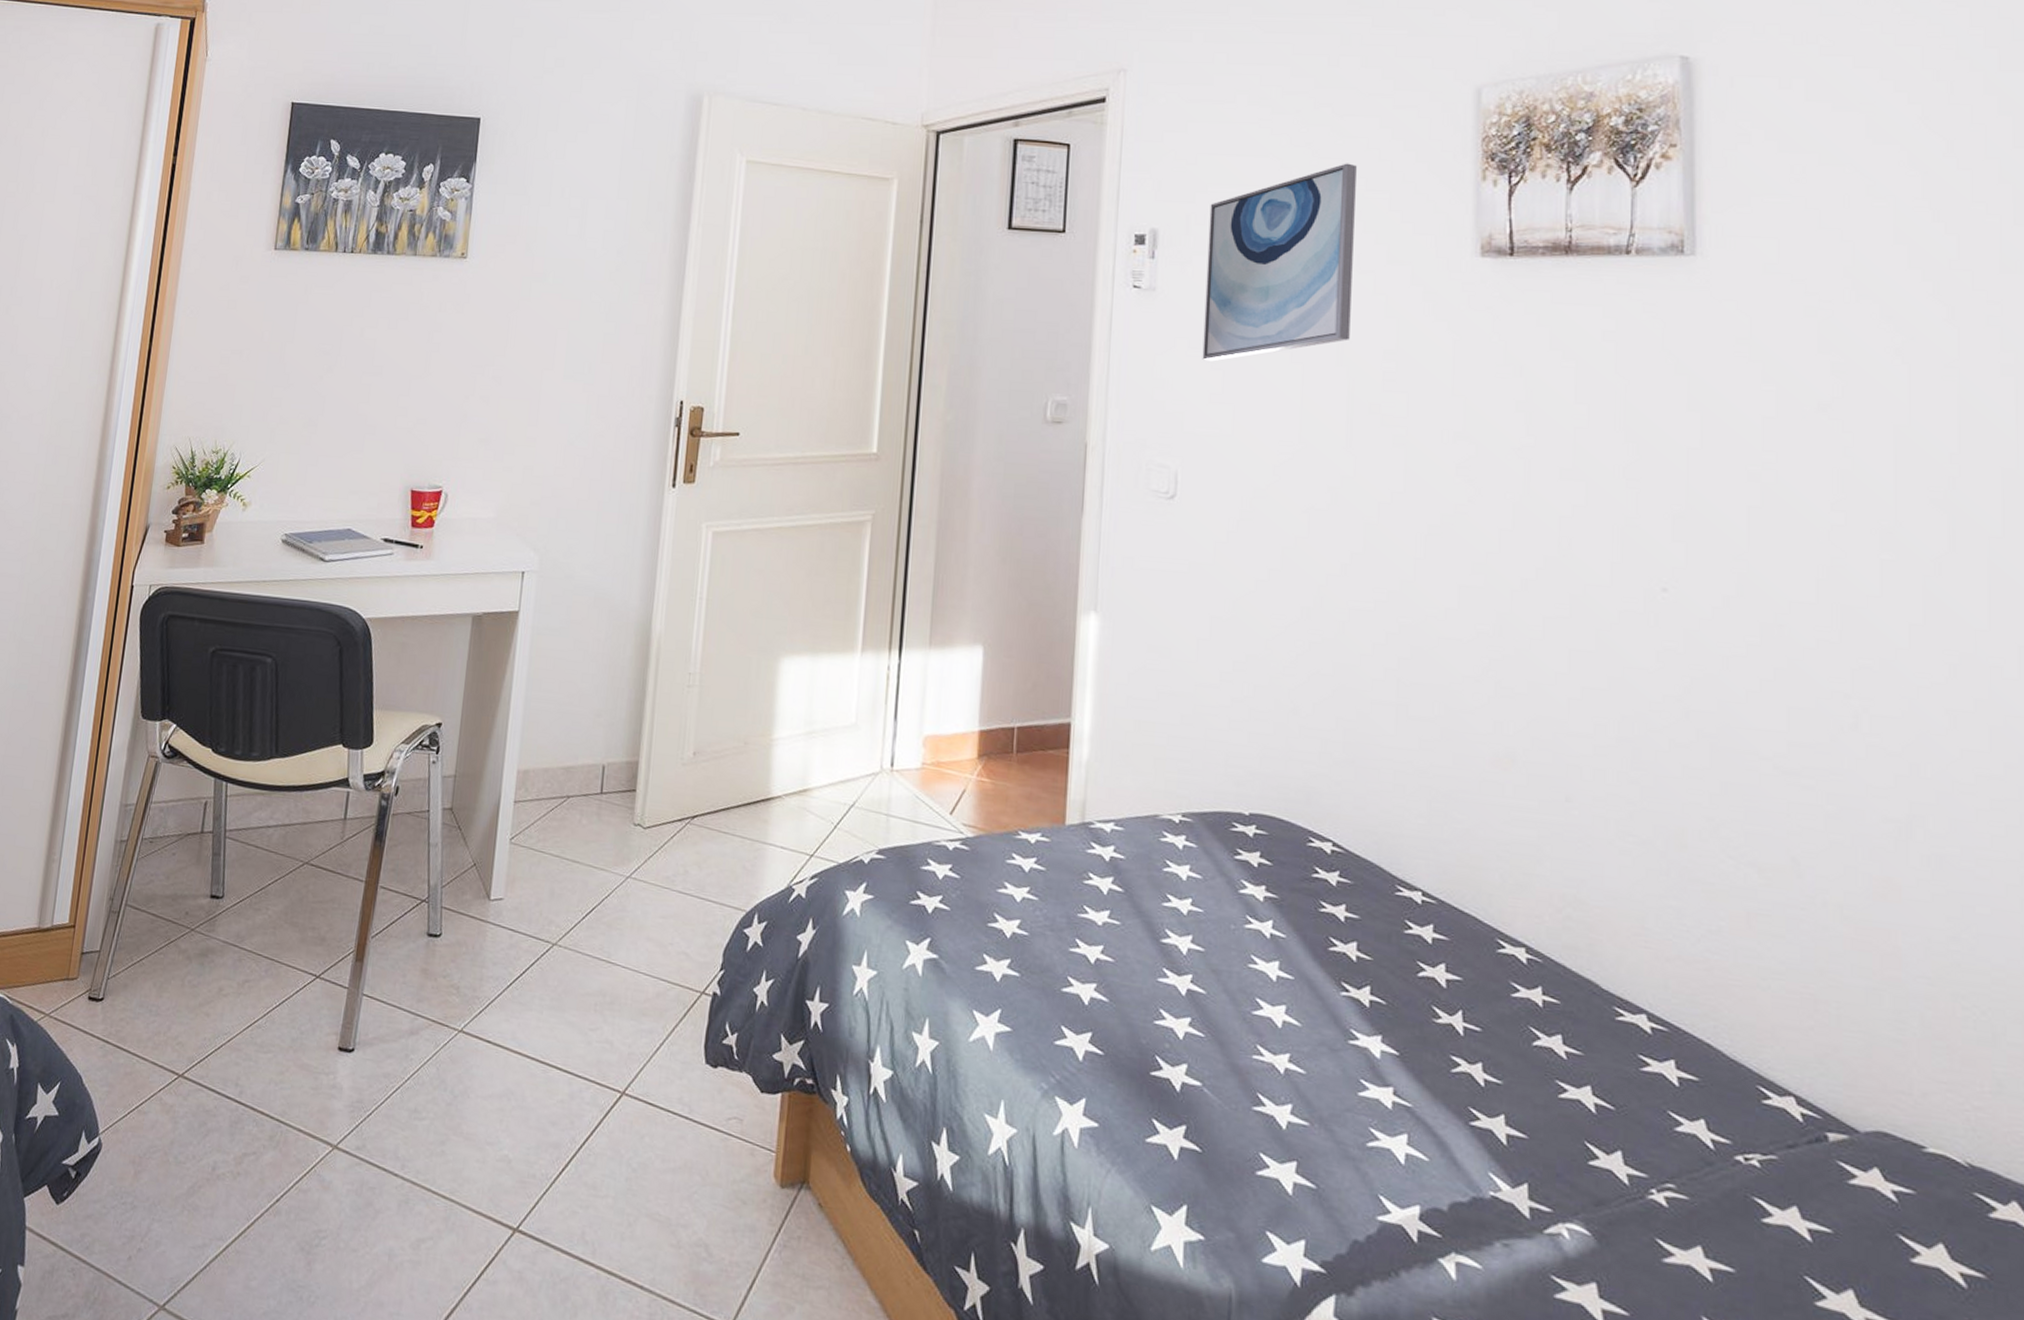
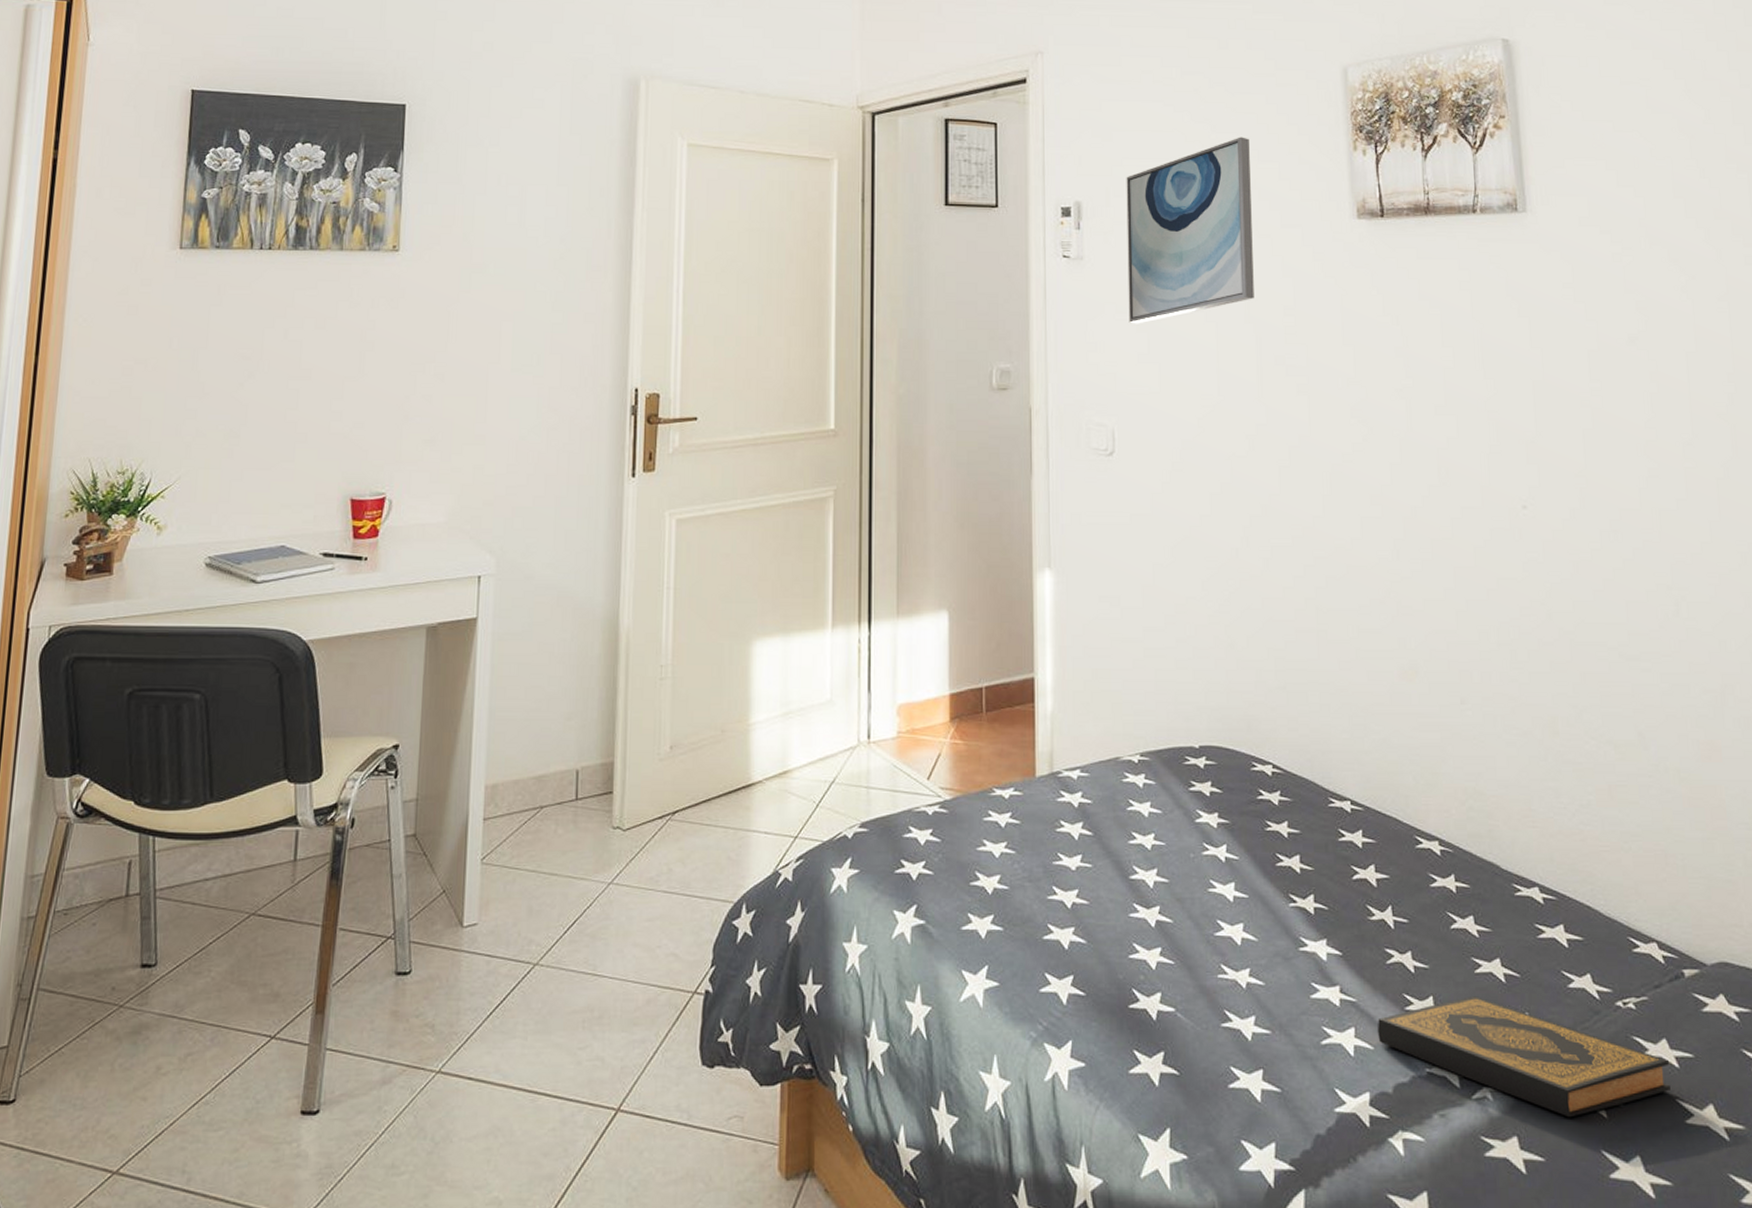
hardback book: none [1435,1122,1798,1274] -> present [1378,996,1670,1118]

